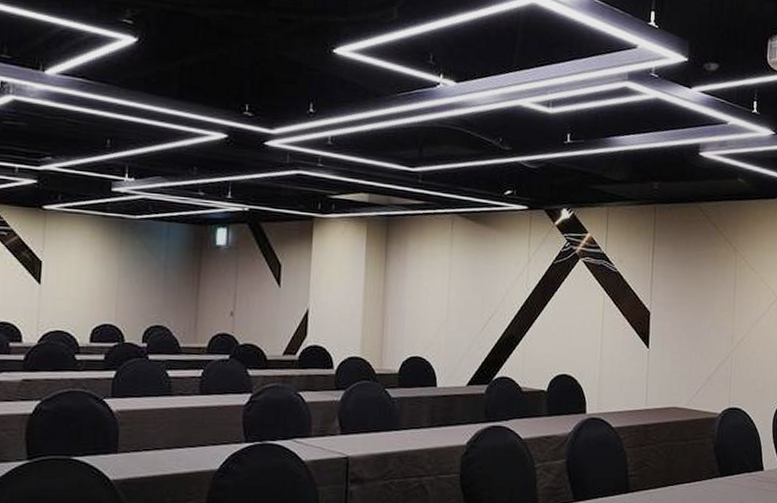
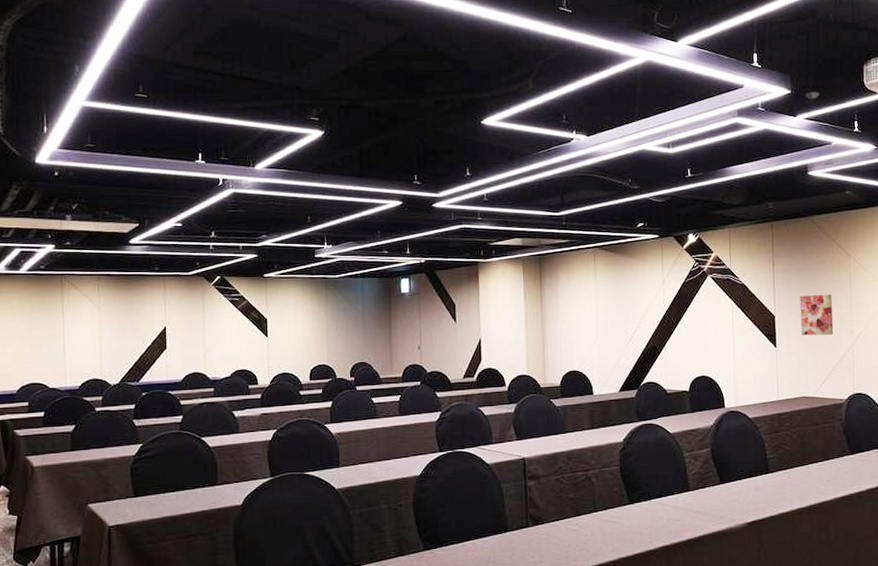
wall art: none [677,292,714,339] -> present [800,294,834,335]

